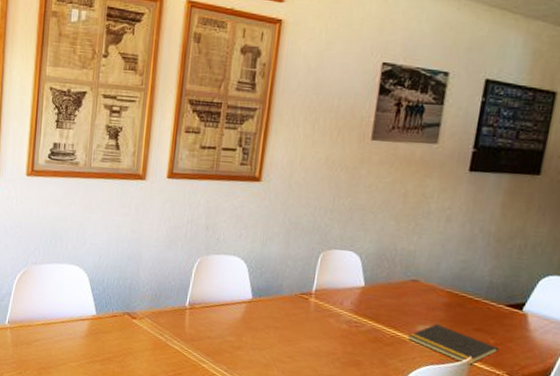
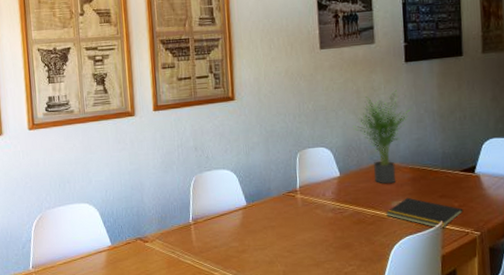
potted plant: none [392,201,463,306] -> present [354,90,411,184]

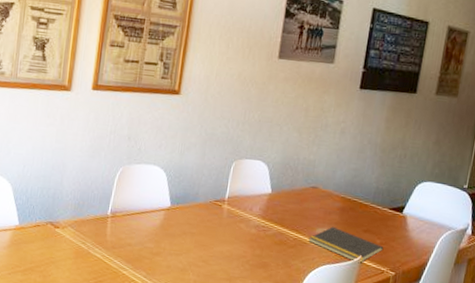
potted plant: present [354,90,411,184] -> none [295,115,355,210]

